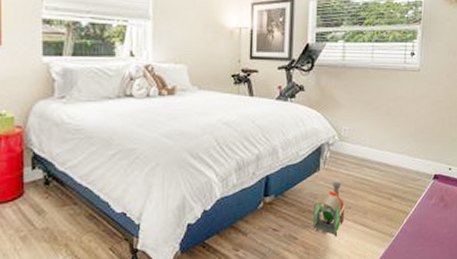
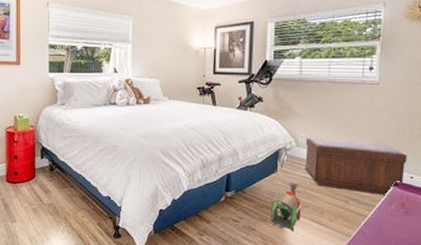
bench: none [348,130,446,190] -> present [304,137,408,196]

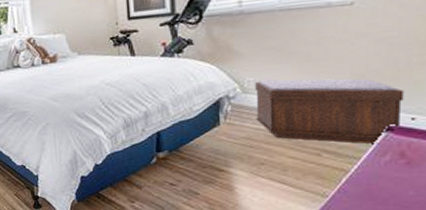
toy train: present [271,182,301,232] -> none [214,136,256,194]

